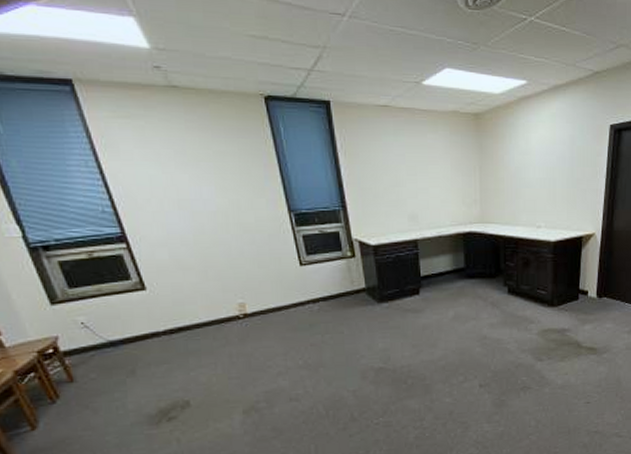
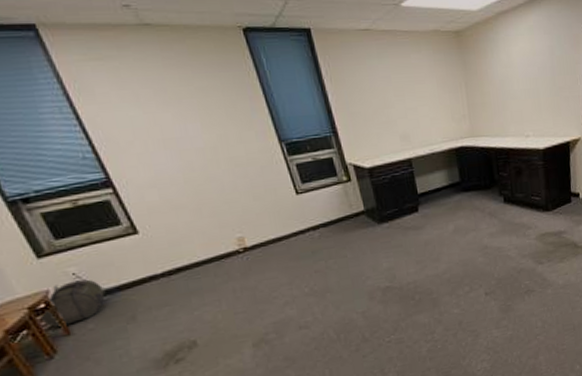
backpack: none [47,329,109,373] -> present [39,279,105,327]

